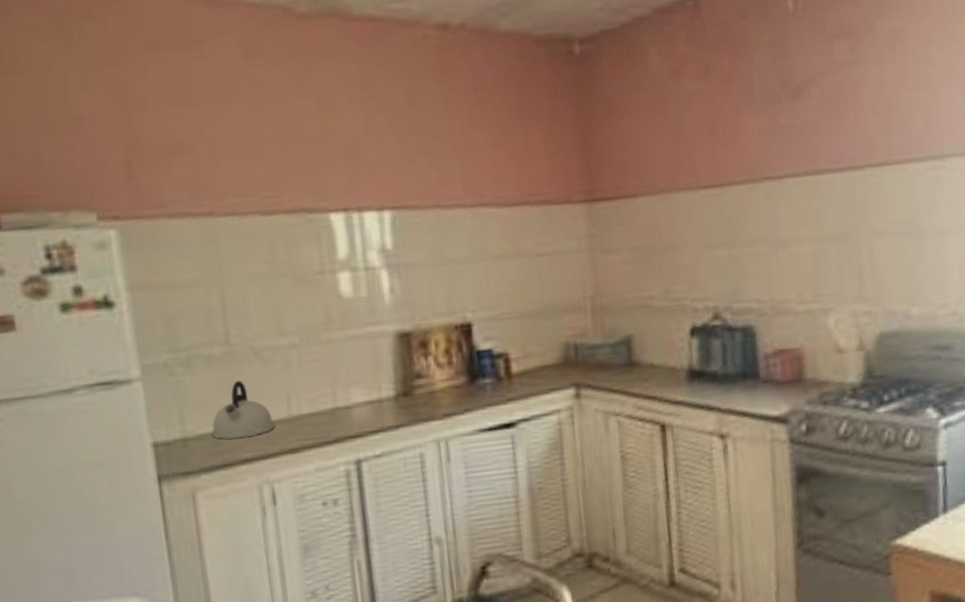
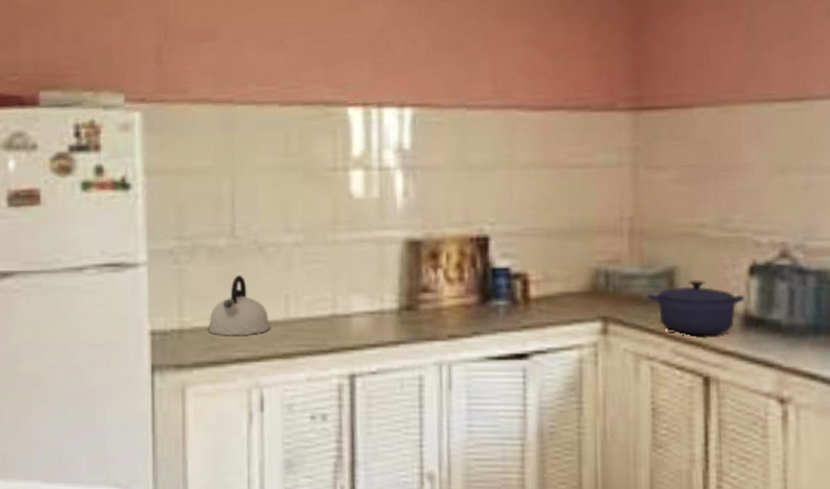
cooking pot: none [611,344,689,392] -> present [648,280,745,338]

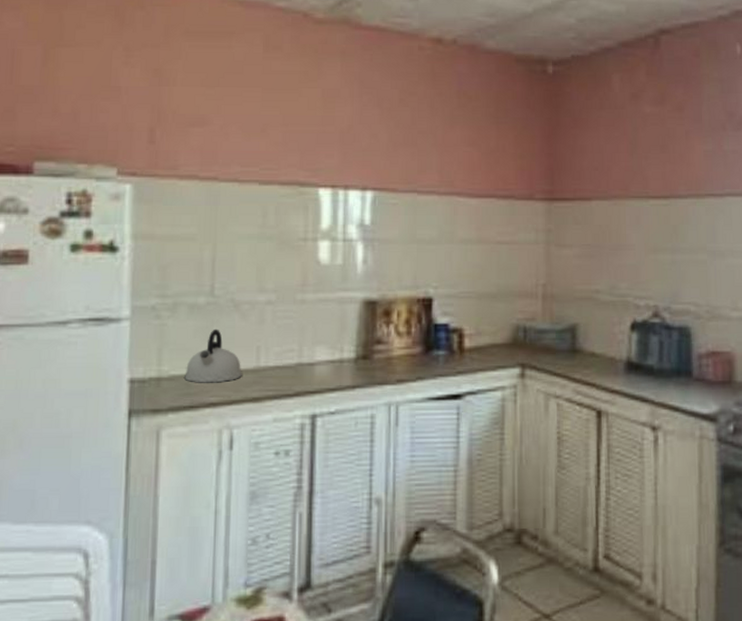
cooking pot: present [648,280,745,338] -> none [556,334,628,380]

